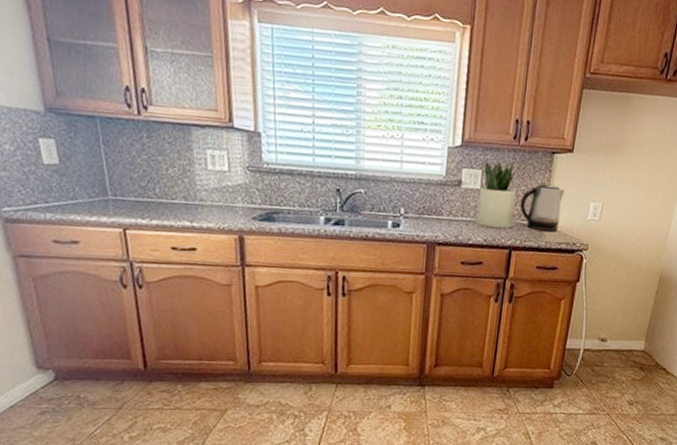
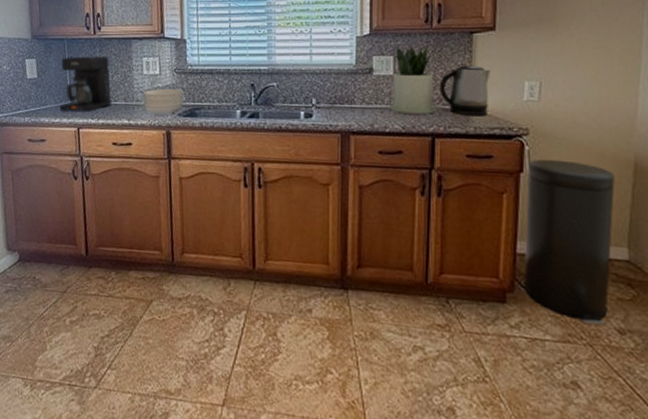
coffee maker: none [93,140,168,210] -> present [59,56,112,112]
bowl: none [208,187,259,219] -> present [143,88,184,116]
pedal bin: none [568,270,645,400] -> present [524,159,615,326]

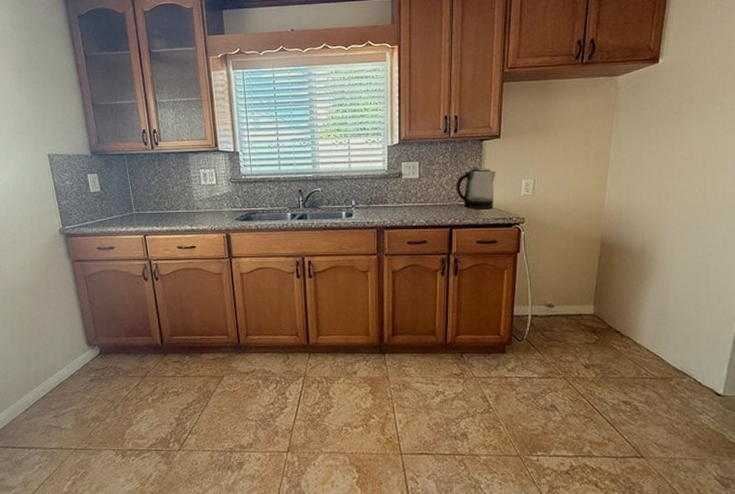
coffee maker: present [59,56,112,112] -> none [122,170,174,221]
bowl: present [143,88,184,116] -> none [203,196,240,221]
planter: present [388,46,436,116] -> none [415,152,453,211]
pedal bin: present [524,159,615,326] -> none [518,241,587,364]

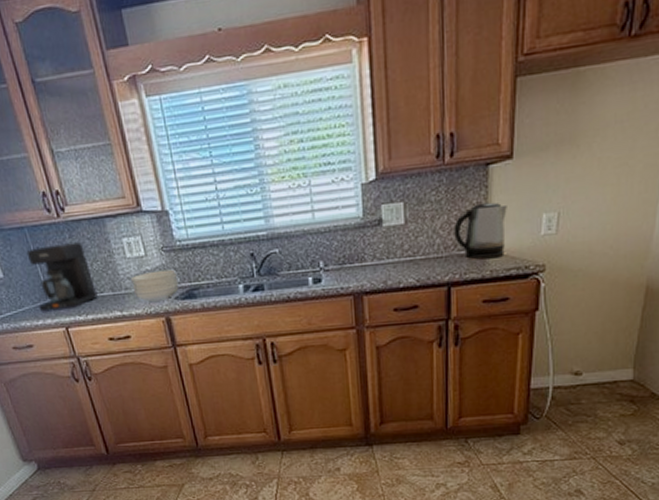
coffee maker: none [122,170,174,221] -> present [26,242,98,312]
bowl: none [203,196,240,221] -> present [131,269,179,303]

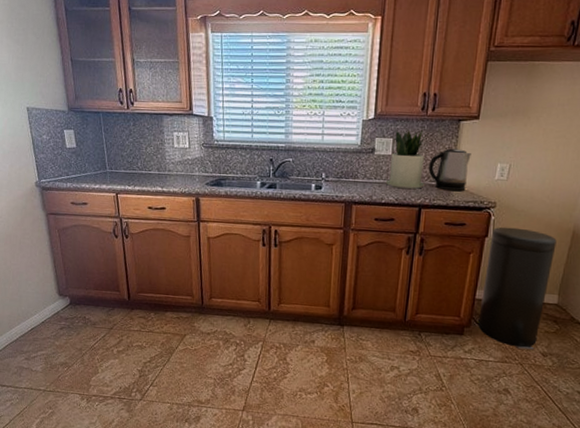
coffee maker: present [26,242,98,312] -> none [98,129,146,179]
bowl: present [131,269,179,303] -> none [174,160,211,185]
planter: none [401,185,451,267] -> present [385,130,426,190]
pedal bin: none [537,292,626,442] -> present [478,227,557,351]

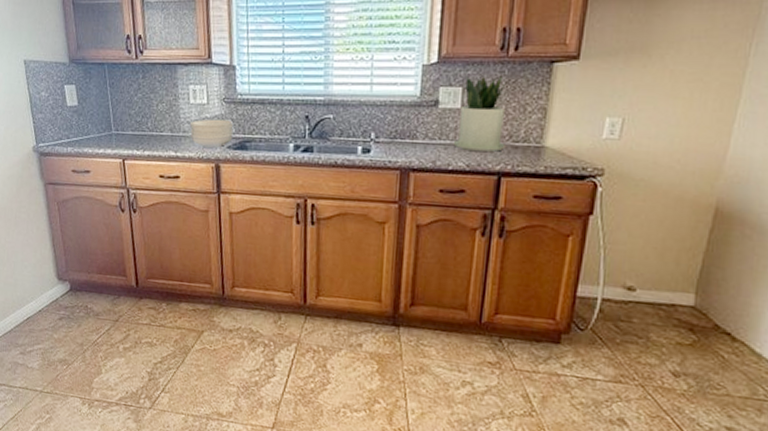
bowl: none [174,160,211,185] -> present [190,119,233,149]
kettle: present [428,148,471,192] -> none [510,98,569,155]
pedal bin: present [478,227,557,351] -> none [580,201,692,368]

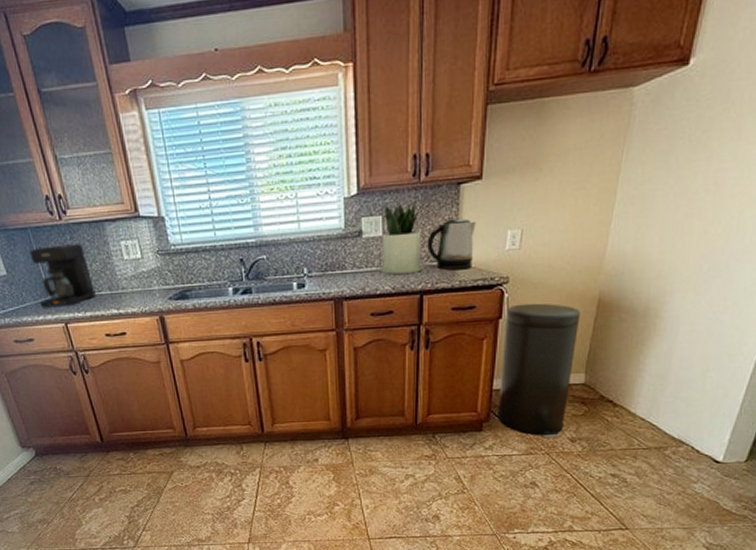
coffee maker: none [102,82,157,142] -> present [29,244,96,308]
bowl: present [190,119,233,149] -> none [128,271,173,302]
kettle: none [510,98,569,155] -> present [427,218,476,271]
pedal bin: none [580,201,692,368] -> present [498,303,580,439]

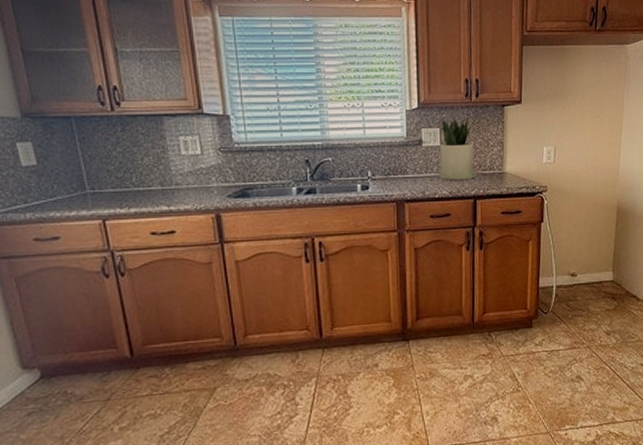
coffee maker: present [29,244,96,308] -> none [69,136,144,203]
kettle: present [427,218,476,271] -> none [479,135,518,179]
pedal bin: present [498,303,580,439] -> none [544,209,605,333]

